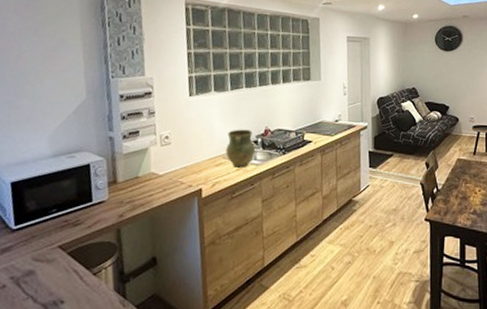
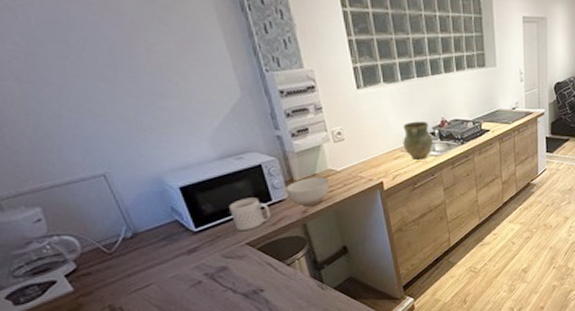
mug: none [50,197,89,233] -> present [228,198,272,231]
bowl: none [107,179,150,211] -> present [286,176,329,207]

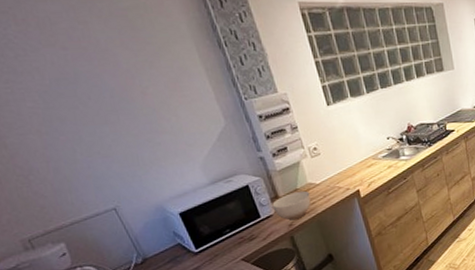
mug: present [228,198,272,231] -> none [222,216,262,249]
ceramic jug: present [403,121,433,160] -> none [373,129,402,166]

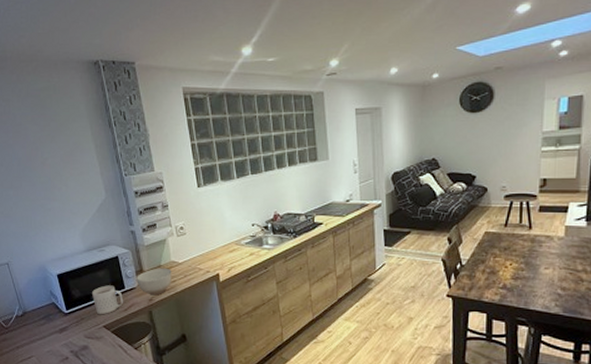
mug: none [222,216,262,249] -> present [91,285,124,315]

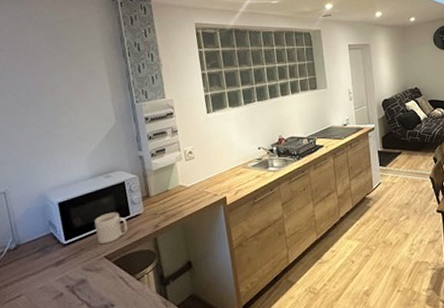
bowl: present [137,267,172,296] -> none [142,192,179,221]

